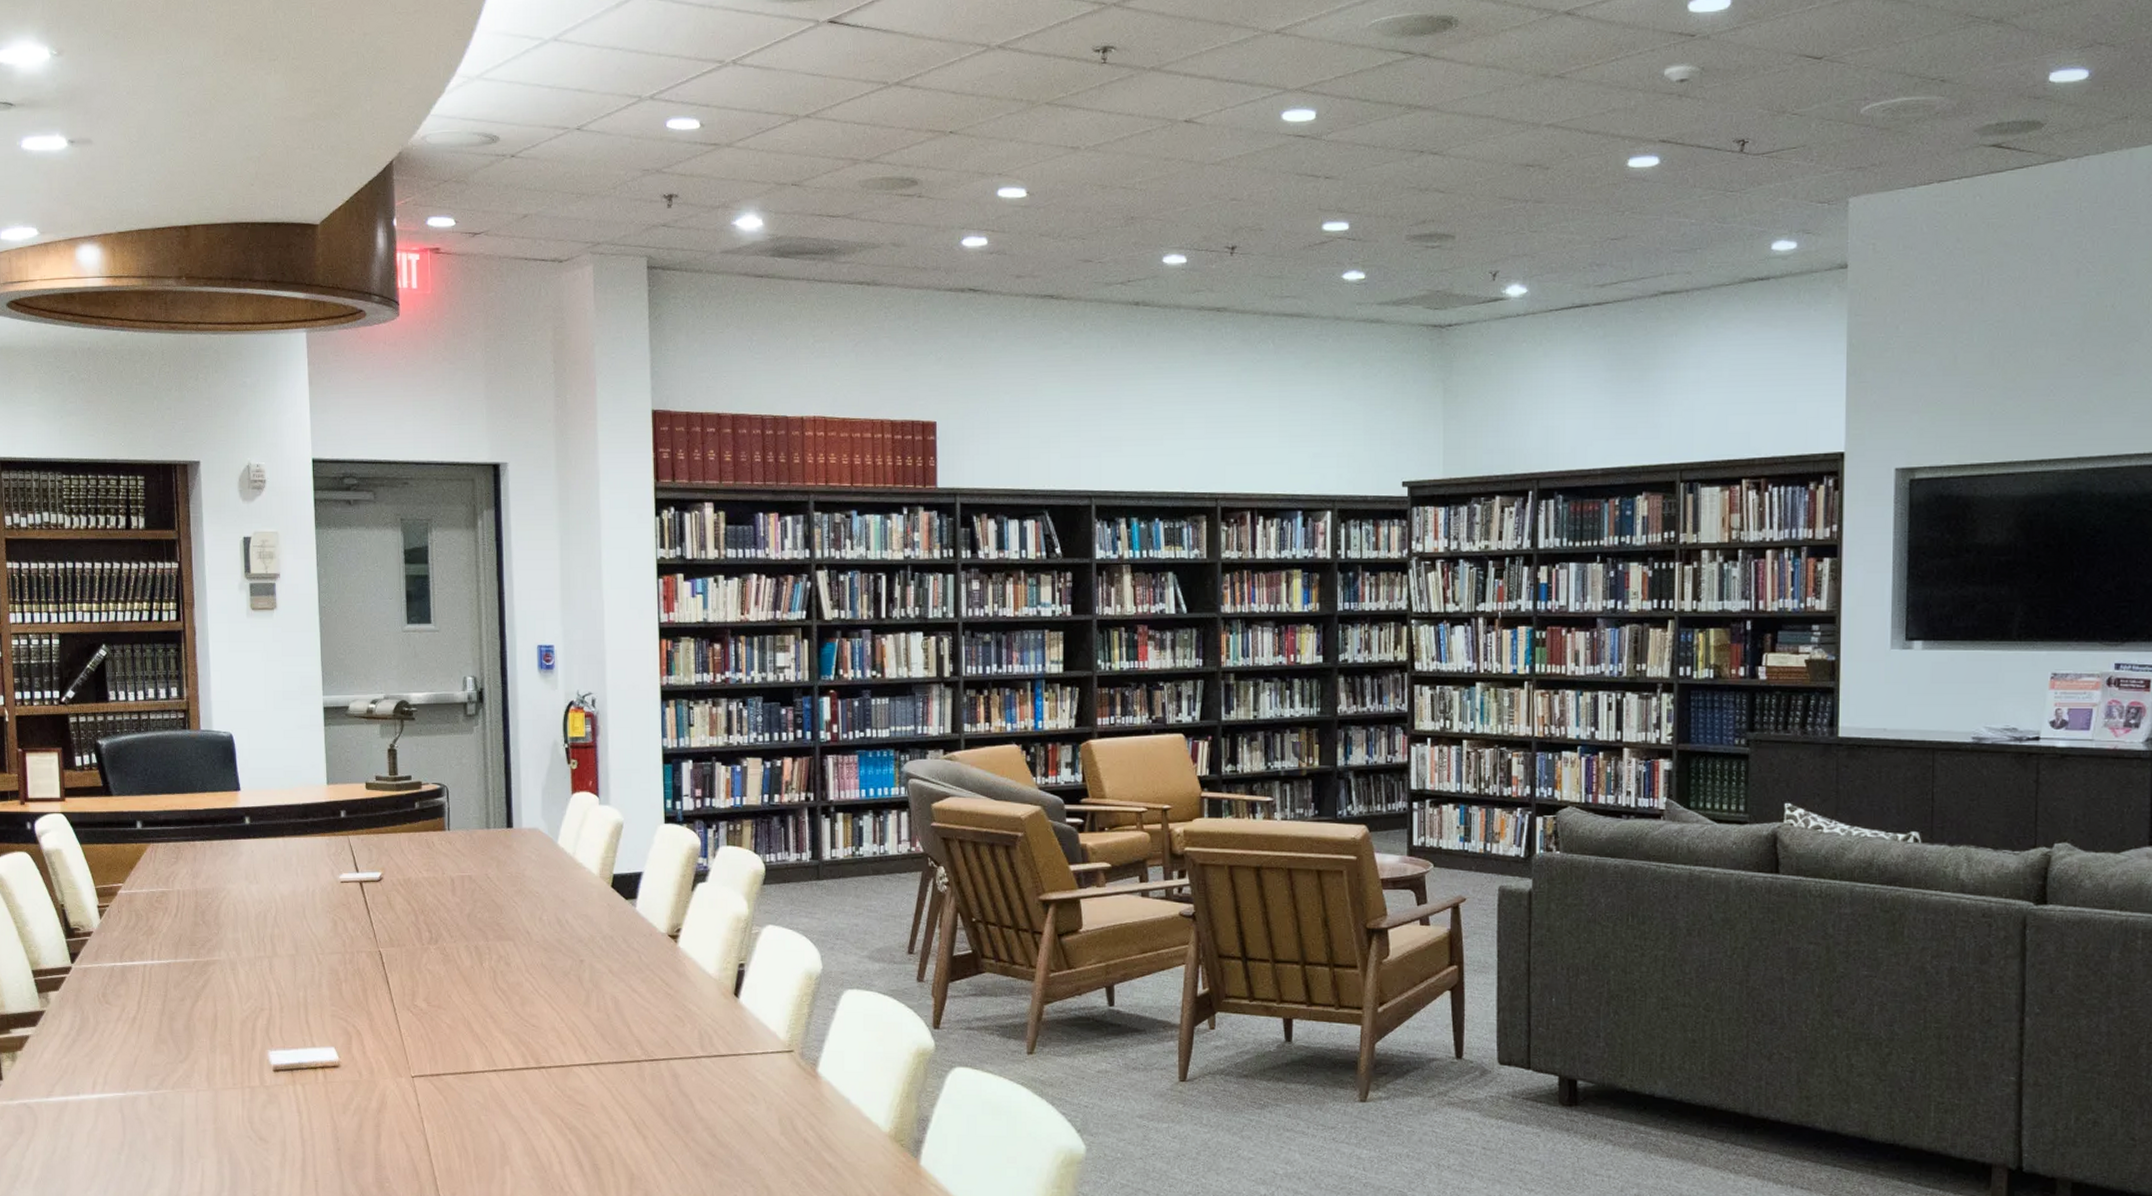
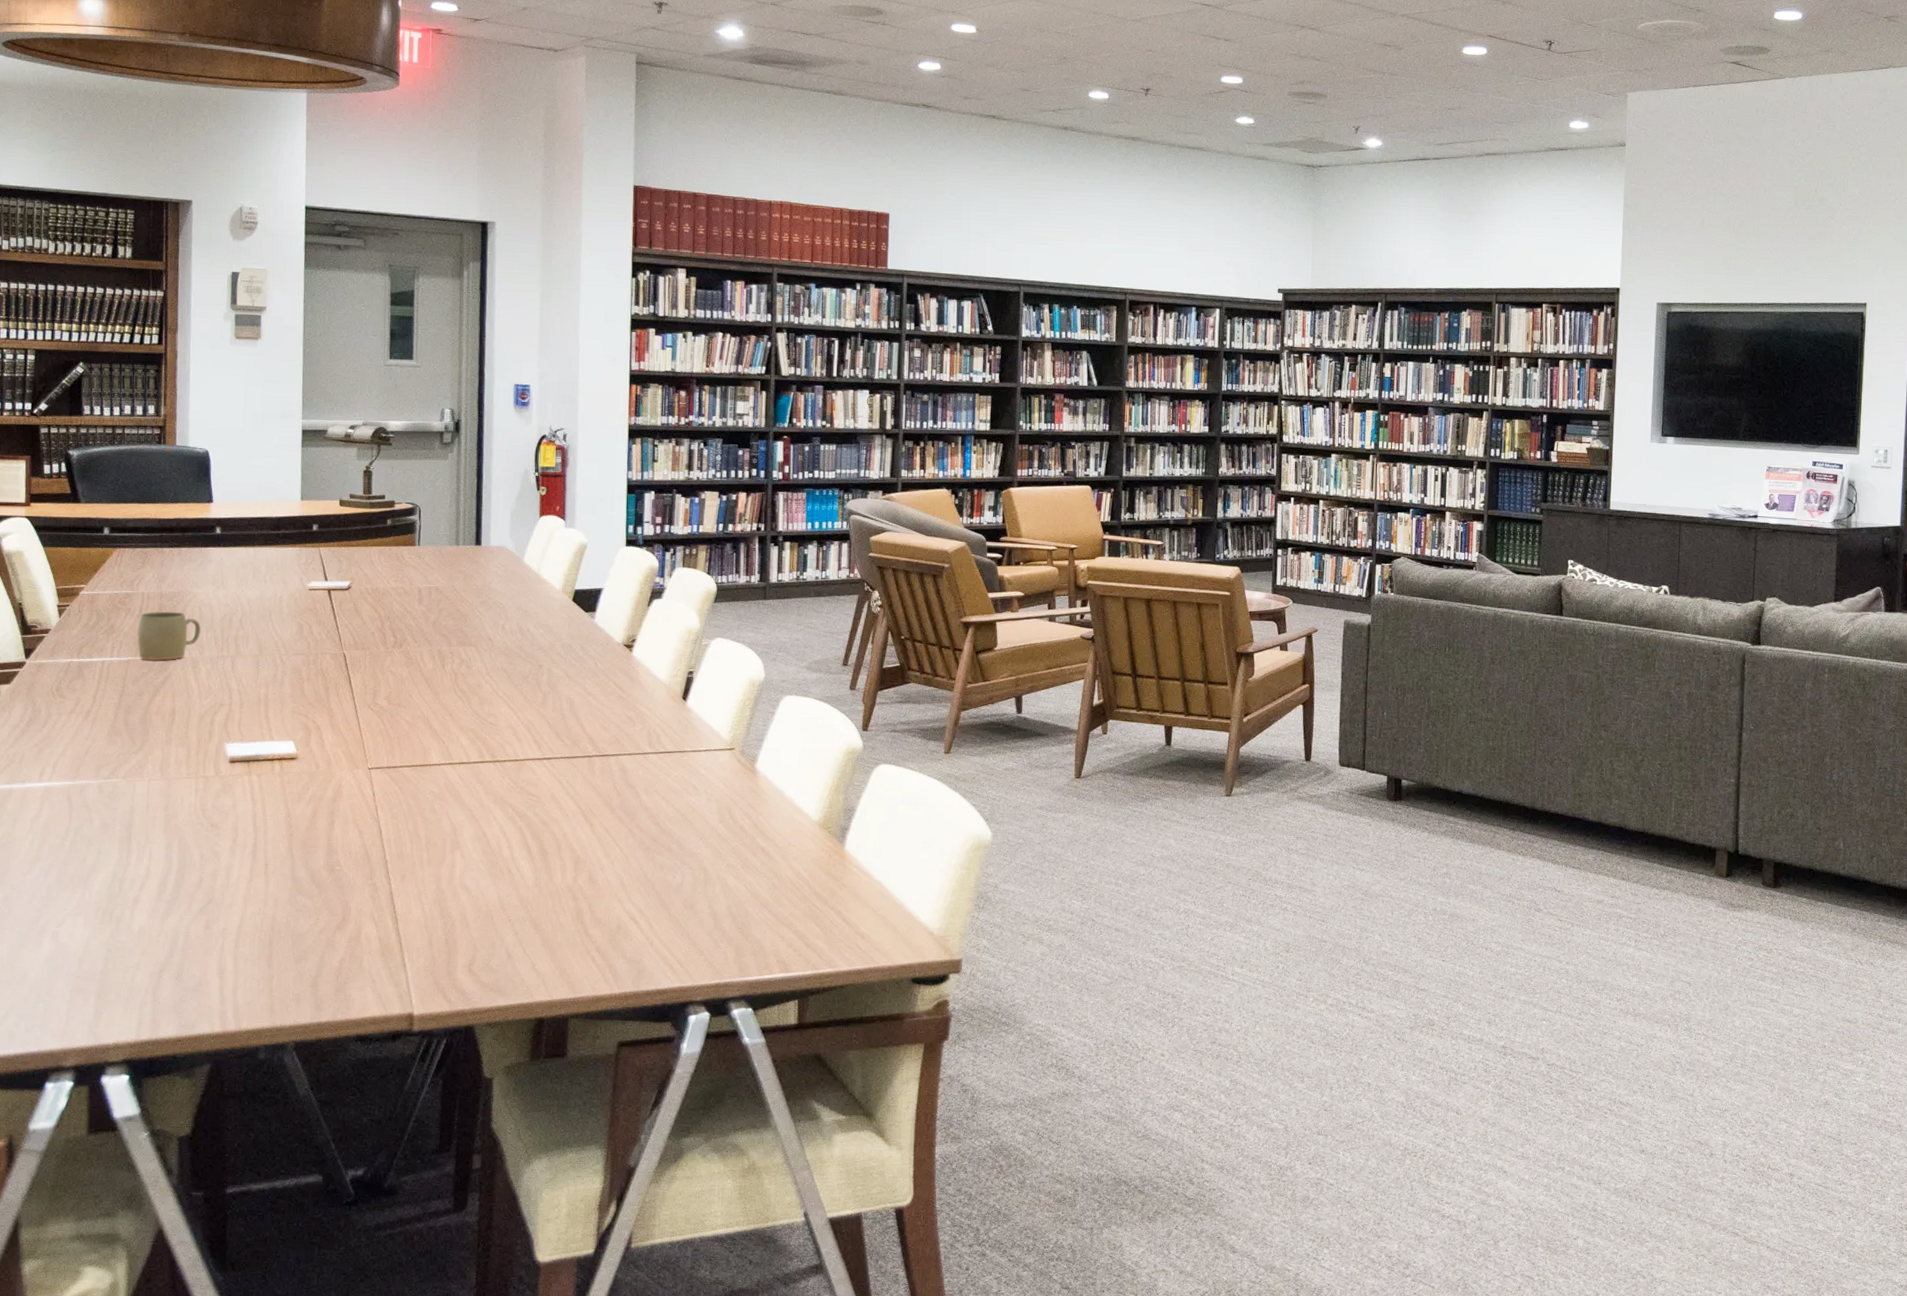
mug: none [175,909,237,963] -> present [137,611,201,661]

